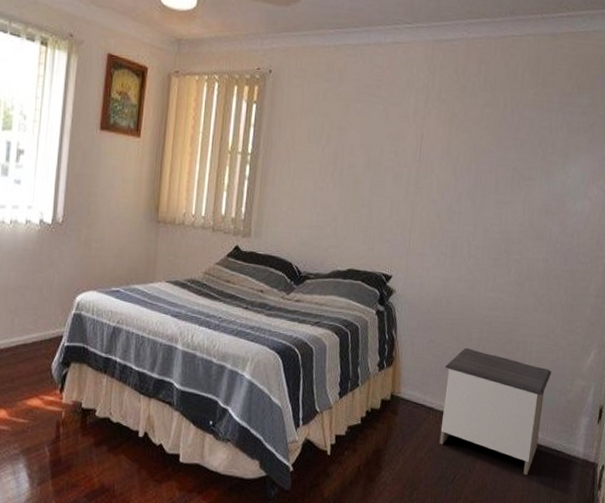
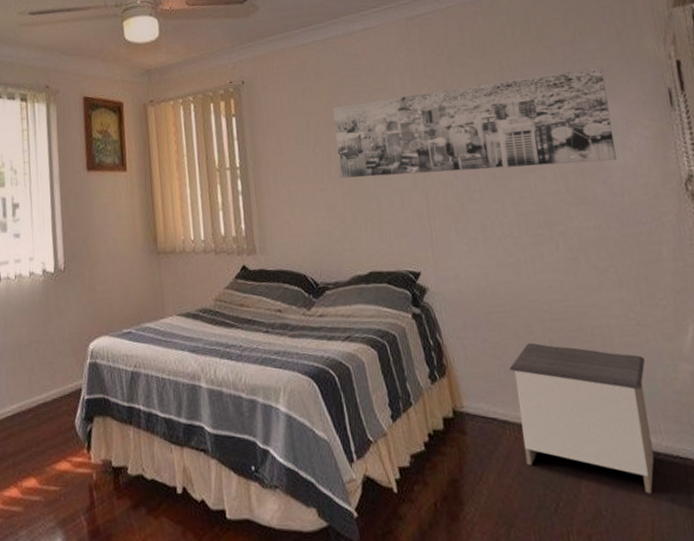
wall art: none [341,112,588,207] -> present [332,66,617,178]

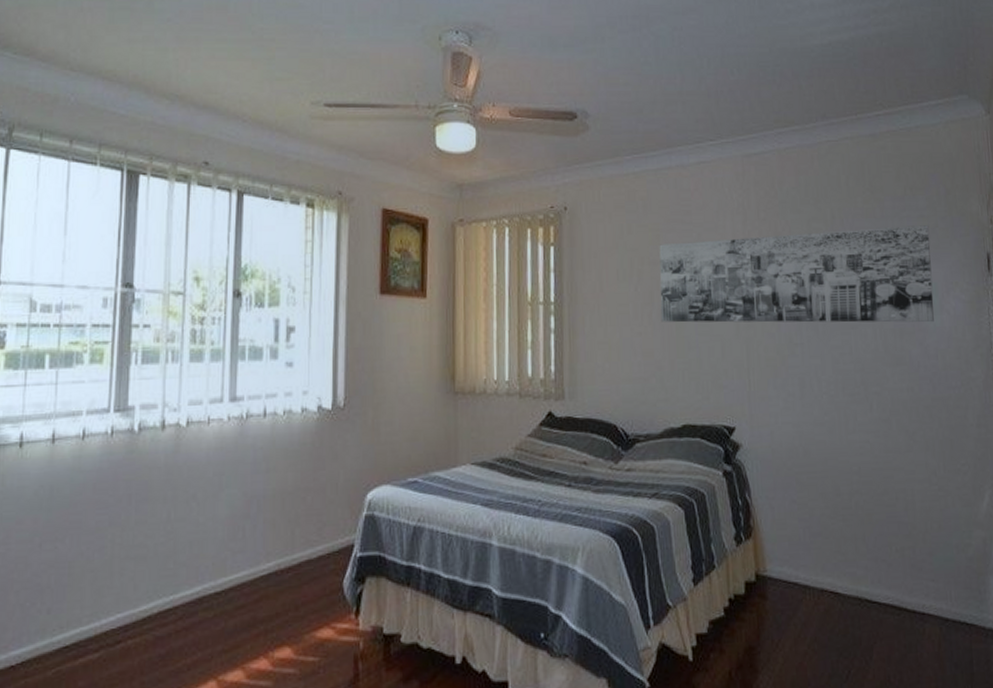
nightstand: present [509,342,654,494] -> none [814,505,944,661]

